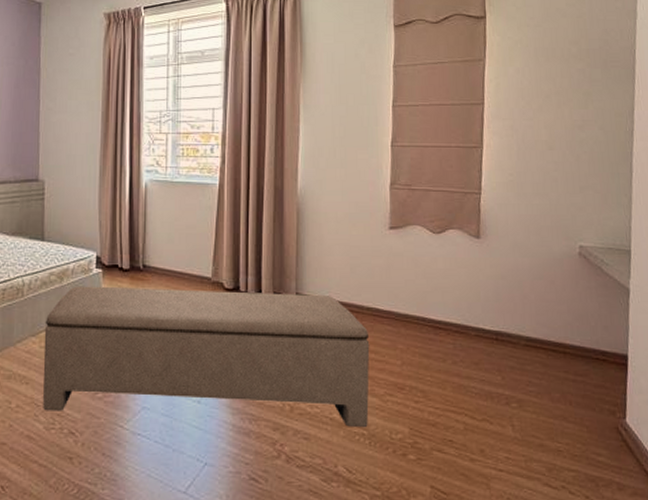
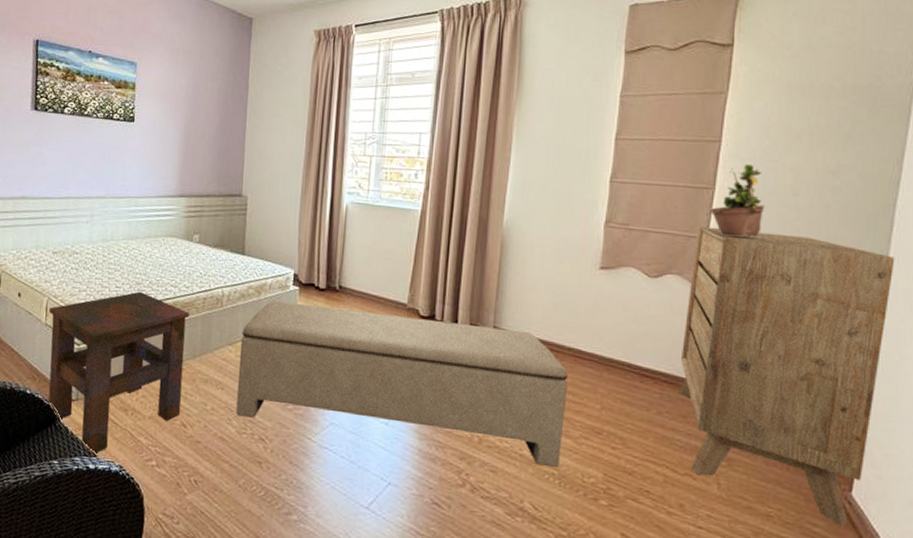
dresser: none [468,183,638,453] -> present [679,226,895,527]
potted plant: none [480,124,527,190] -> present [710,164,766,238]

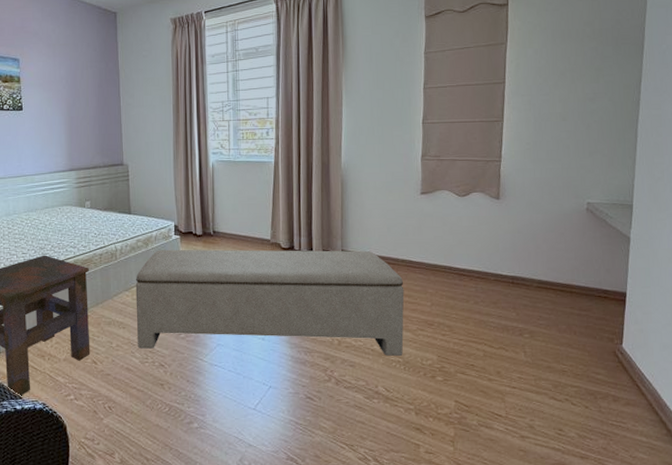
dresser: present [679,226,895,527] -> none [489,151,641,372]
potted plant: present [710,164,766,238] -> none [501,99,542,157]

